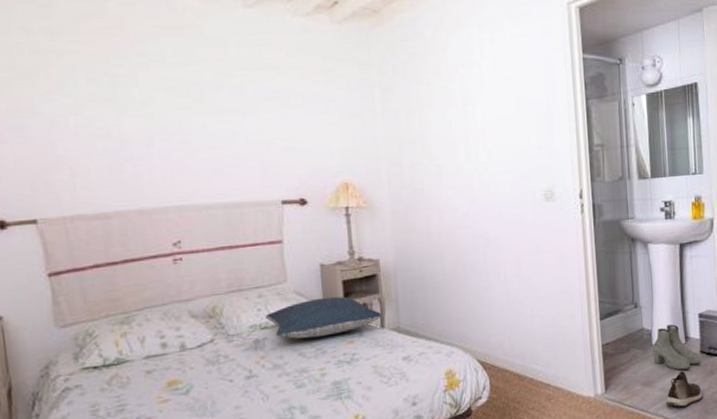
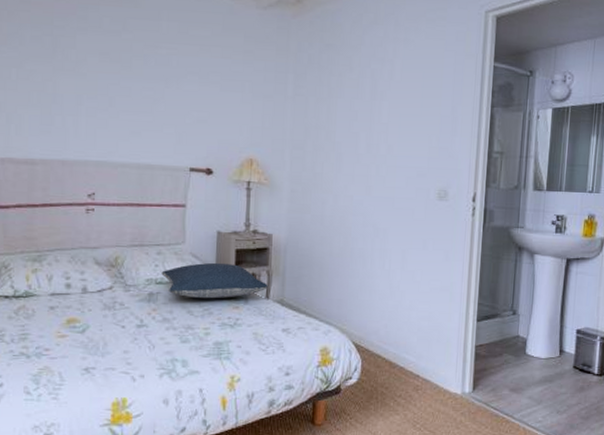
boots: present [652,324,701,370] -> none [524,336,573,382]
shoe: present [665,371,703,407] -> none [531,383,571,417]

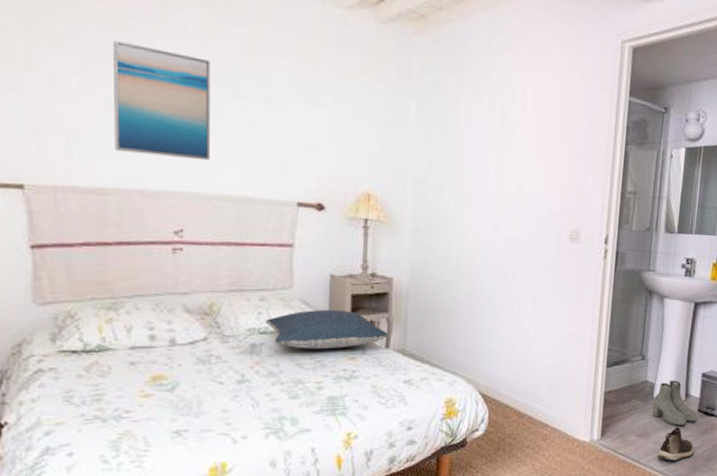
wall art: none [43,38,120,134] -> present [112,41,210,161]
boots: none [524,336,573,382] -> present [652,380,698,426]
shoe: none [531,383,571,417] -> present [657,427,694,461]

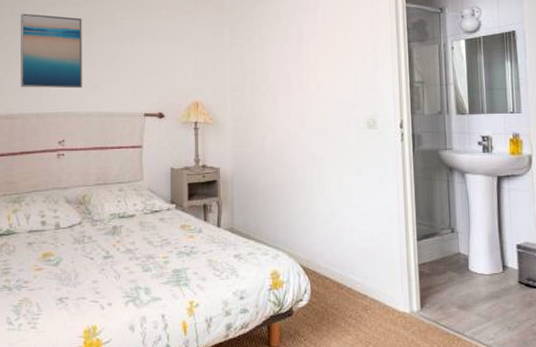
pillow: present [265,309,388,350] -> none [123,196,219,230]
boots: present [652,380,698,426] -> none [469,252,520,298]
shoe: present [657,427,694,461] -> none [482,299,522,334]

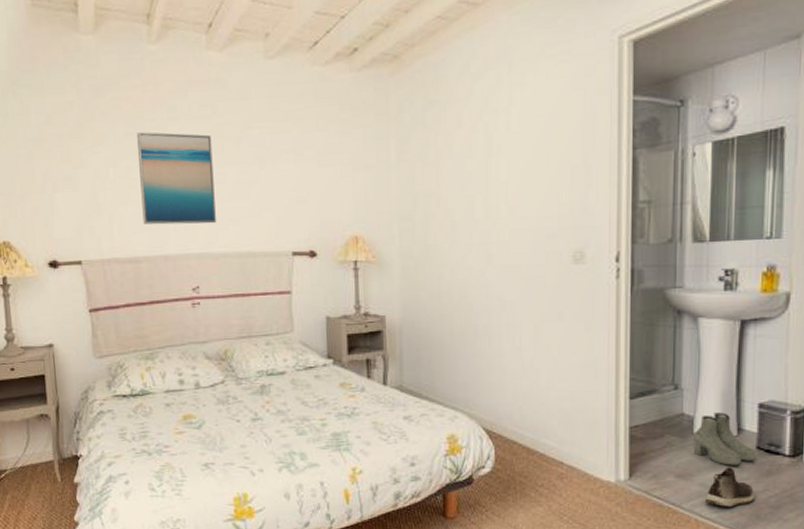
boots: none [469,252,520,298] -> present [693,413,757,466]
shoe: none [482,299,522,334] -> present [704,467,756,507]

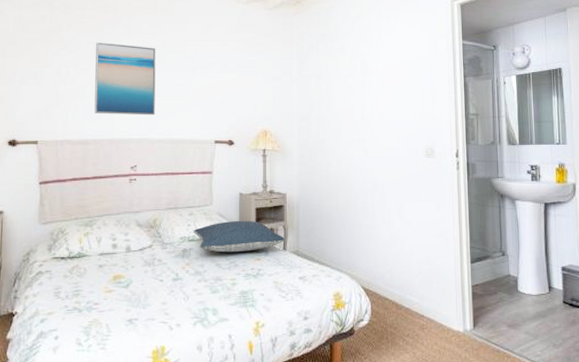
pillow: none [272,349,385,389] -> present [193,220,285,253]
boots: present [693,413,757,466] -> none [518,274,564,317]
shoe: present [704,467,756,507] -> none [529,318,566,351]

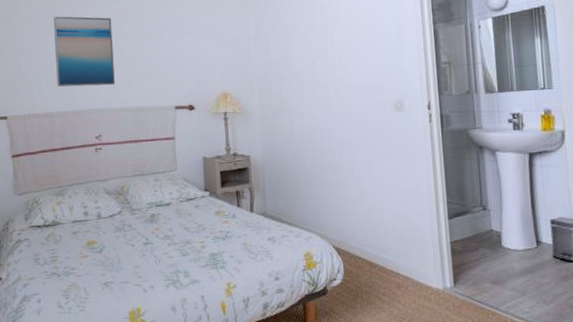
pillow: present [193,220,285,253] -> none [160,184,251,217]

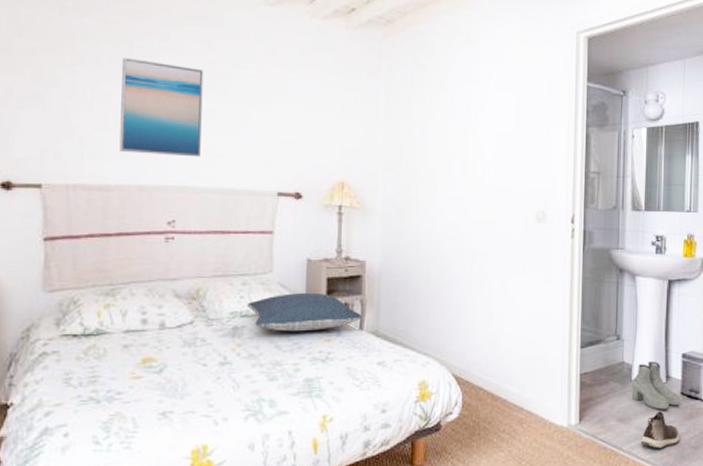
pillow: none [160,184,251,217] -> present [247,292,362,332]
boots: none [502,228,555,273] -> present [631,361,681,410]
shoe: none [516,274,558,308] -> present [640,411,680,448]

